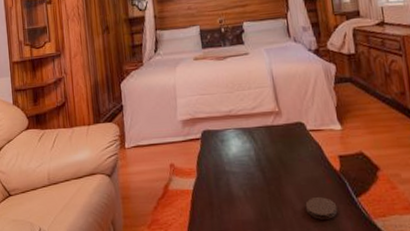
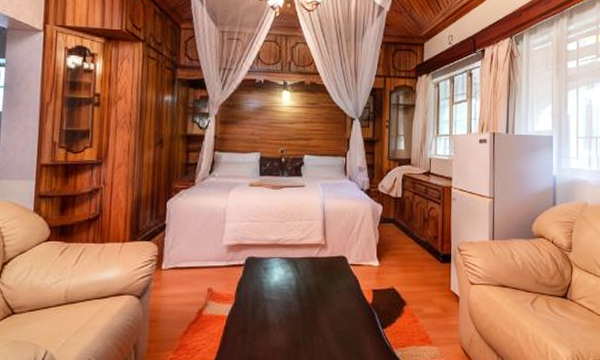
coaster: present [305,197,338,219] -> none [335,328,364,348]

